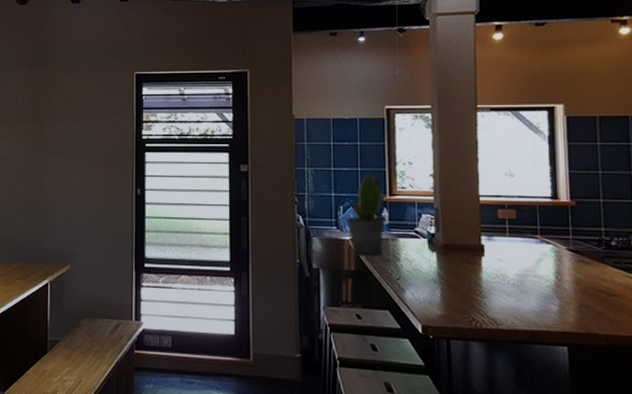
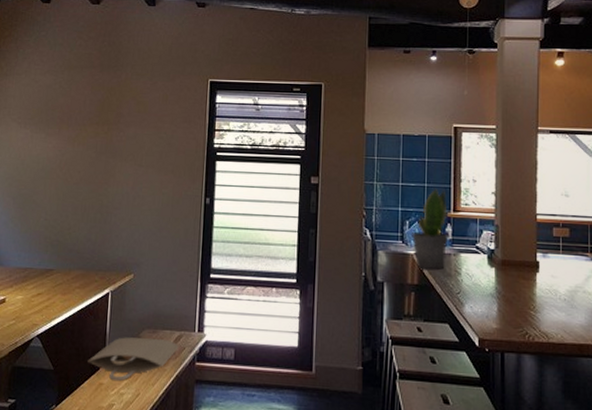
tote bag: none [31,326,117,369] -> present [87,337,179,382]

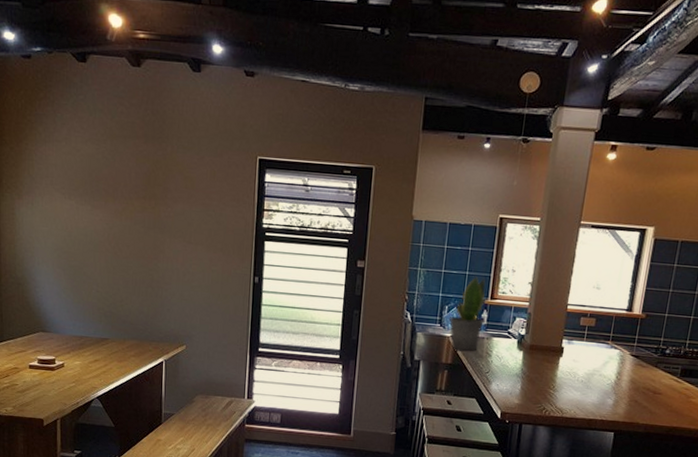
tote bag: present [87,337,179,382] -> none [146,401,230,439]

